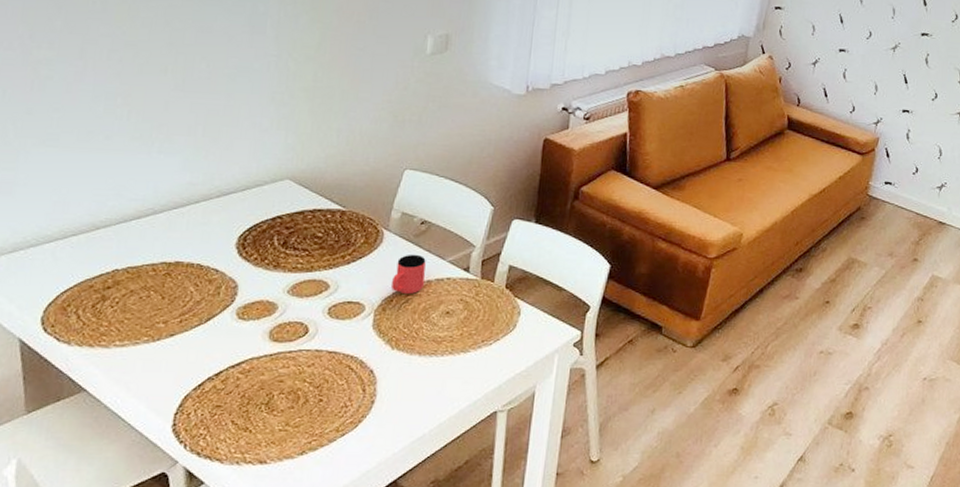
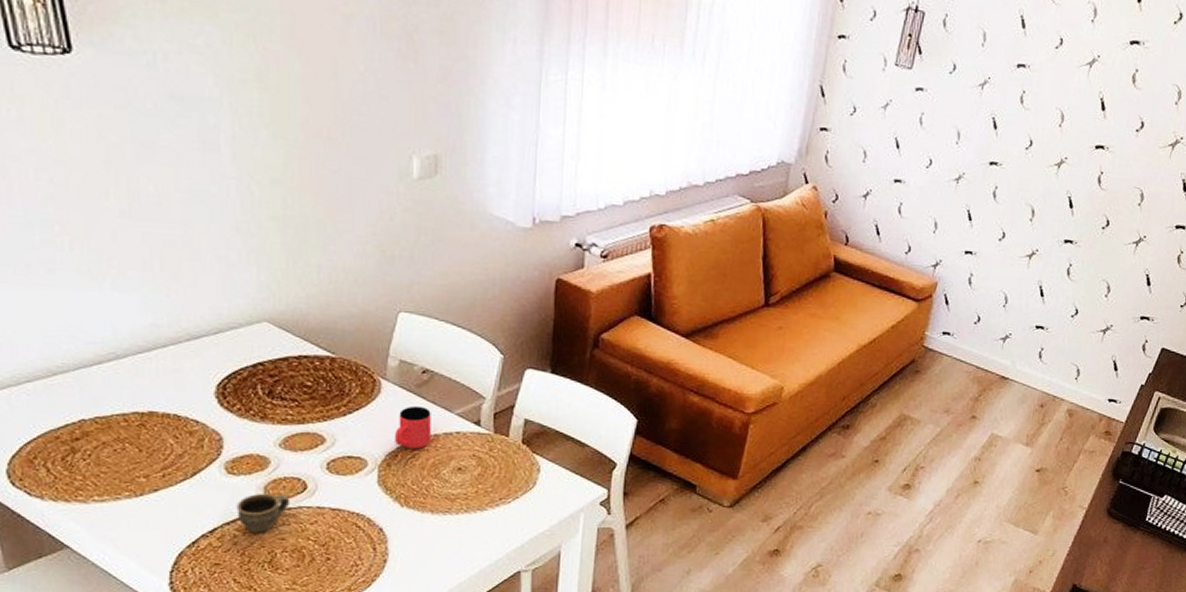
cup: none [242,337,292,376] -> present [236,493,291,534]

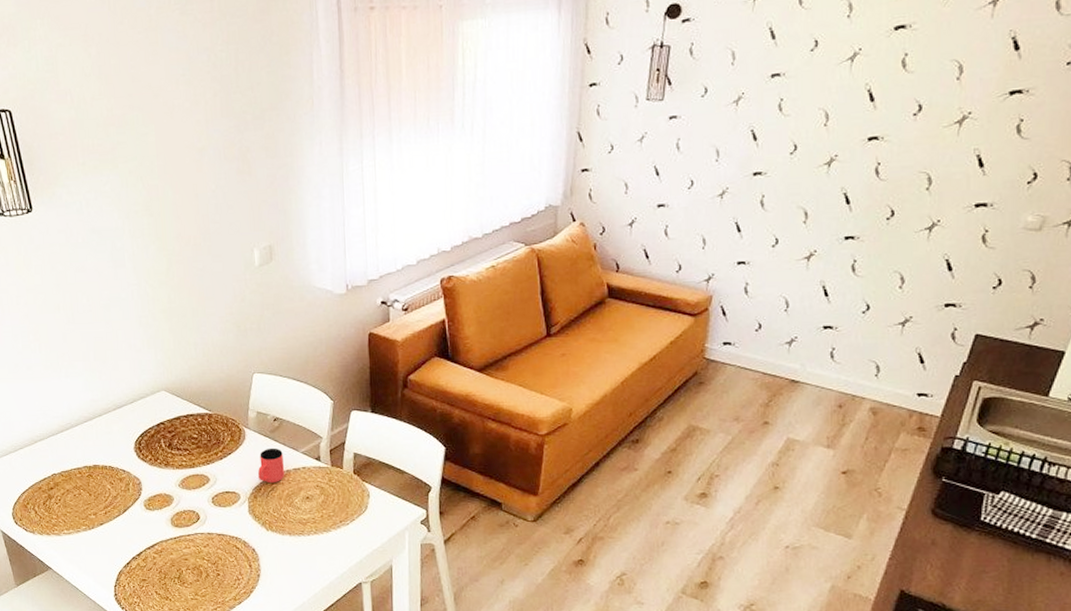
cup: present [236,493,291,534] -> none [153,523,189,556]

